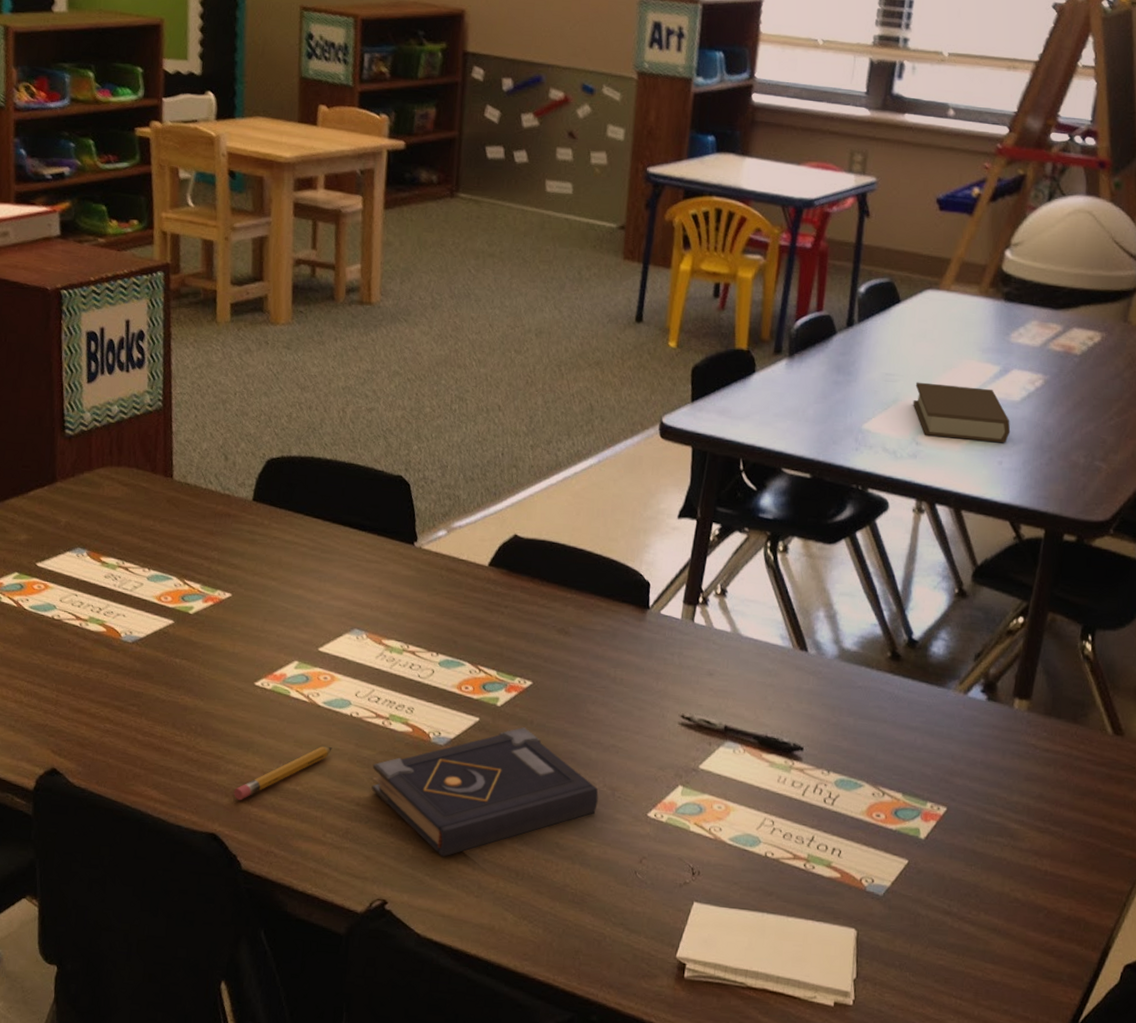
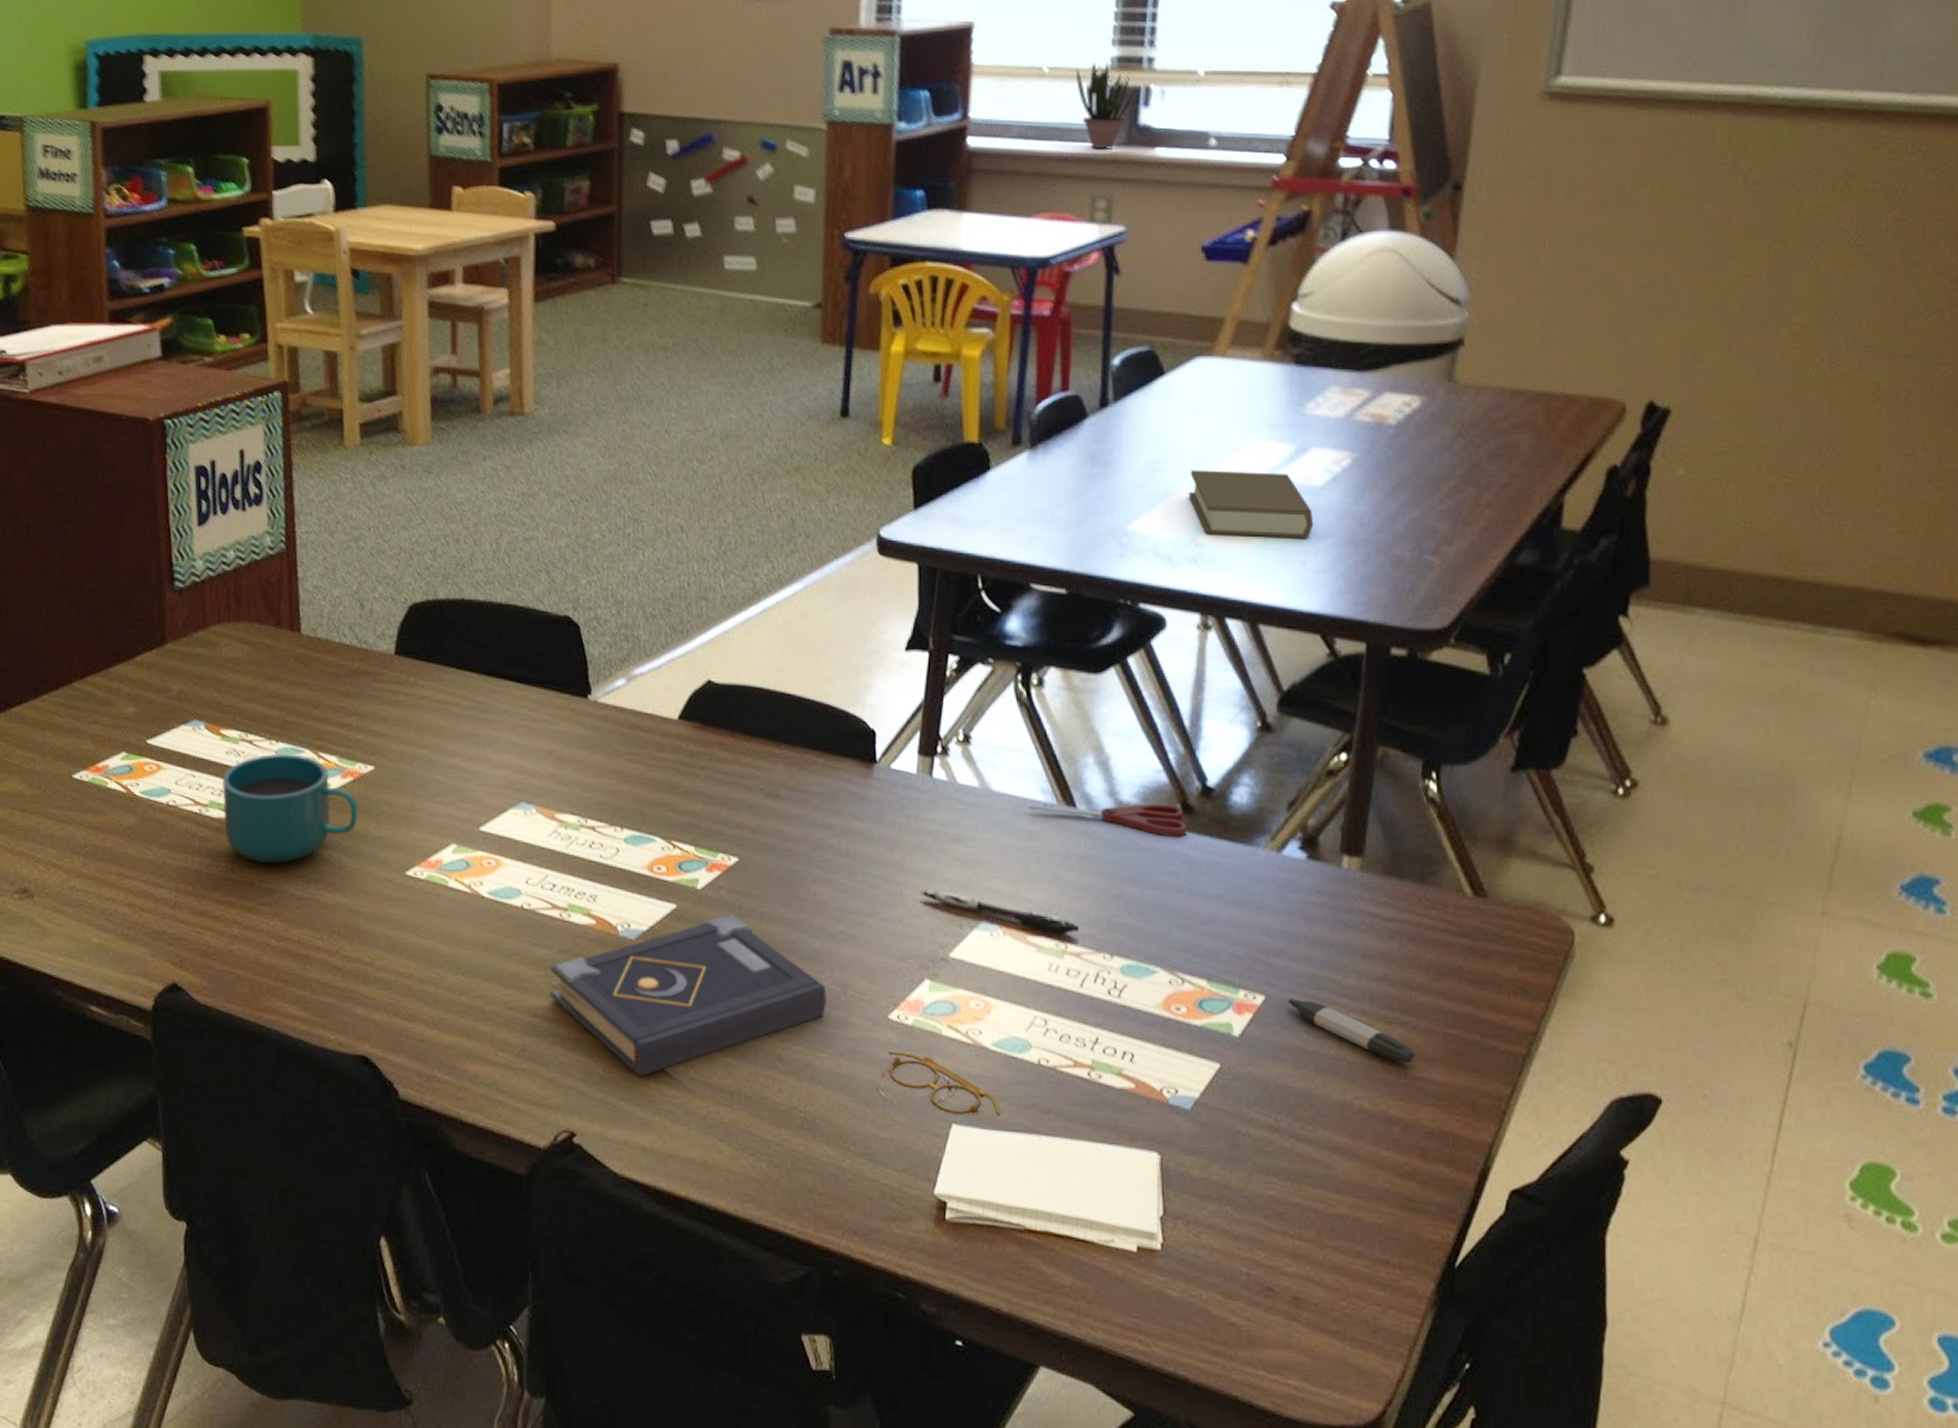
cup: none [100,579,217,672] -> present [222,753,358,863]
pencil: present [234,746,332,801] -> none [386,946,501,1016]
glasses: none [646,842,733,896] -> present [889,1050,1000,1116]
scissors: none [770,649,895,679] -> present [1029,803,1187,838]
potted plant: none [844,39,892,113] -> present [1075,63,1135,149]
marker: none [964,809,1061,864] -> present [1288,997,1416,1064]

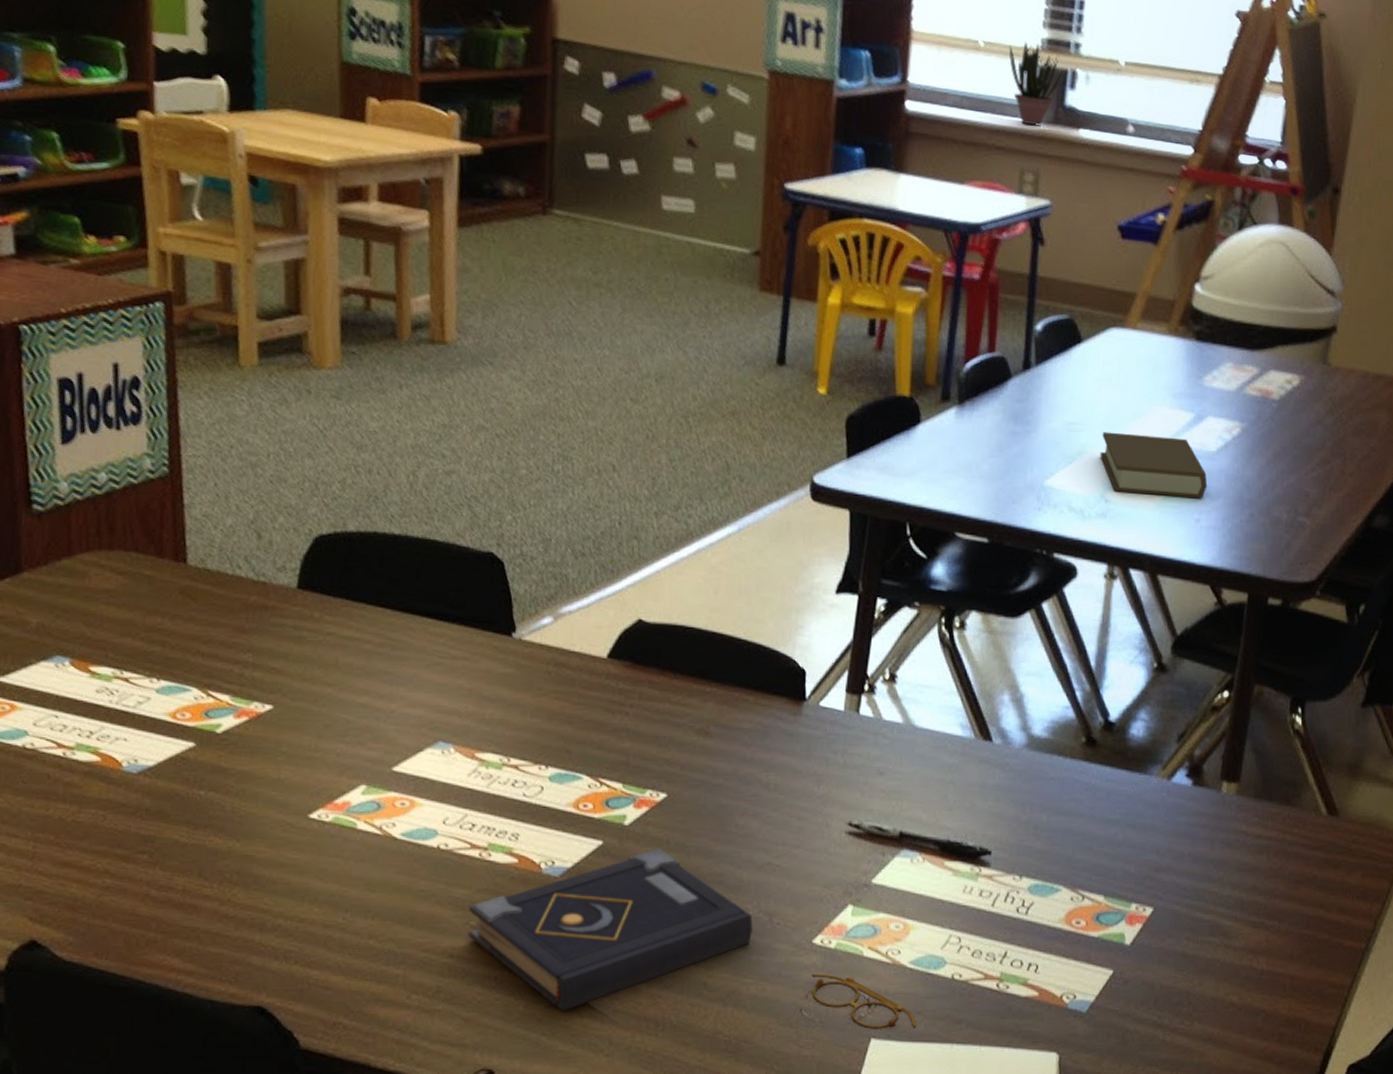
cup: present [222,753,358,863] -> none [91,692,254,809]
scissors: present [1029,803,1187,838] -> none [949,737,1090,768]
marker: present [1288,997,1416,1064] -> none [1173,908,1277,962]

